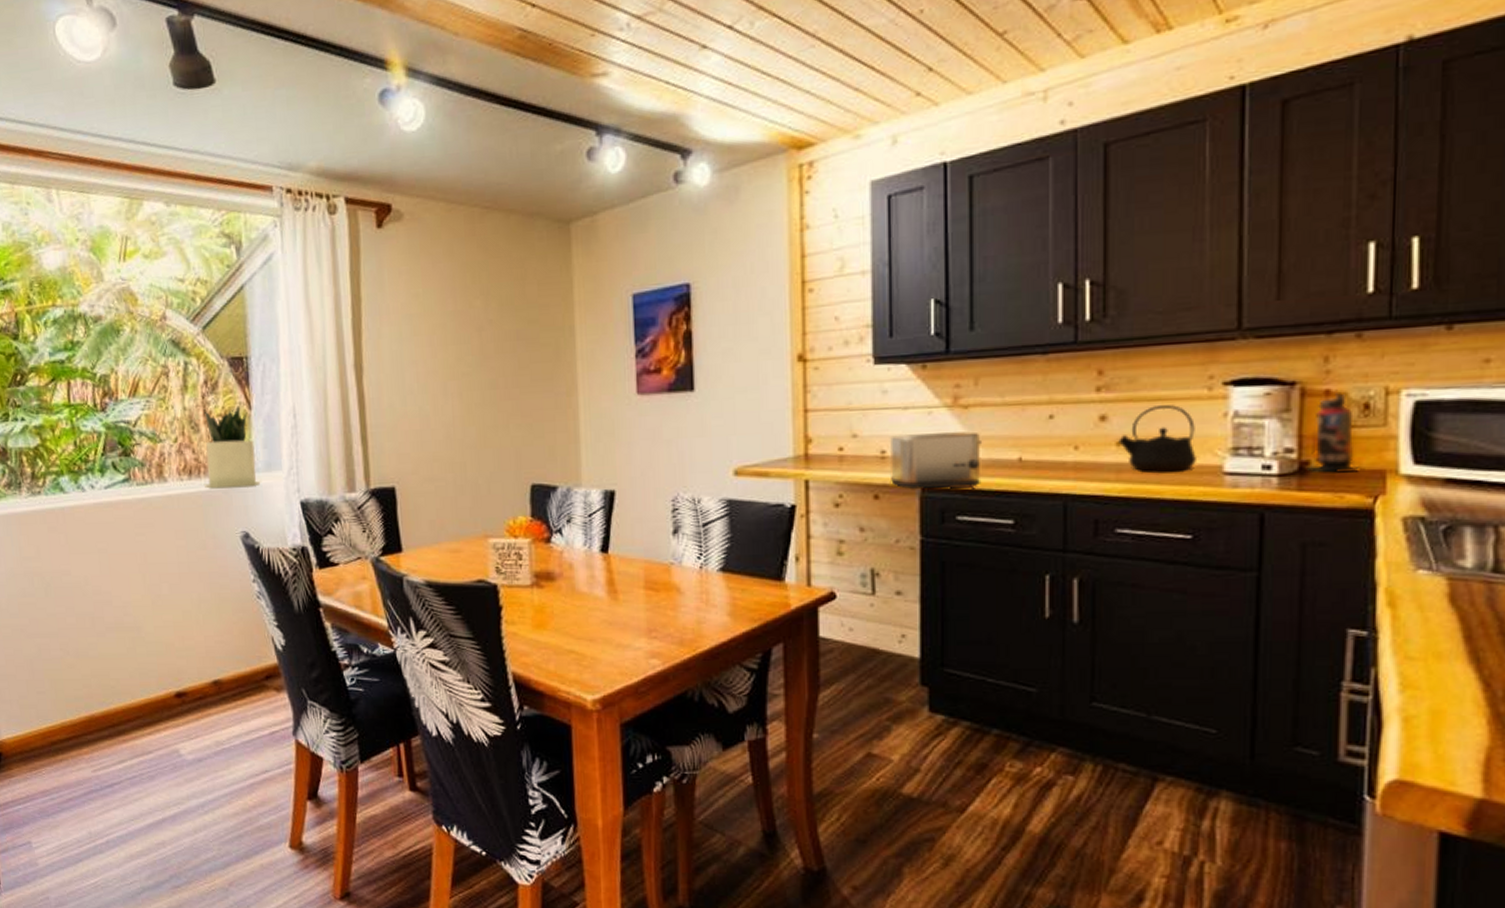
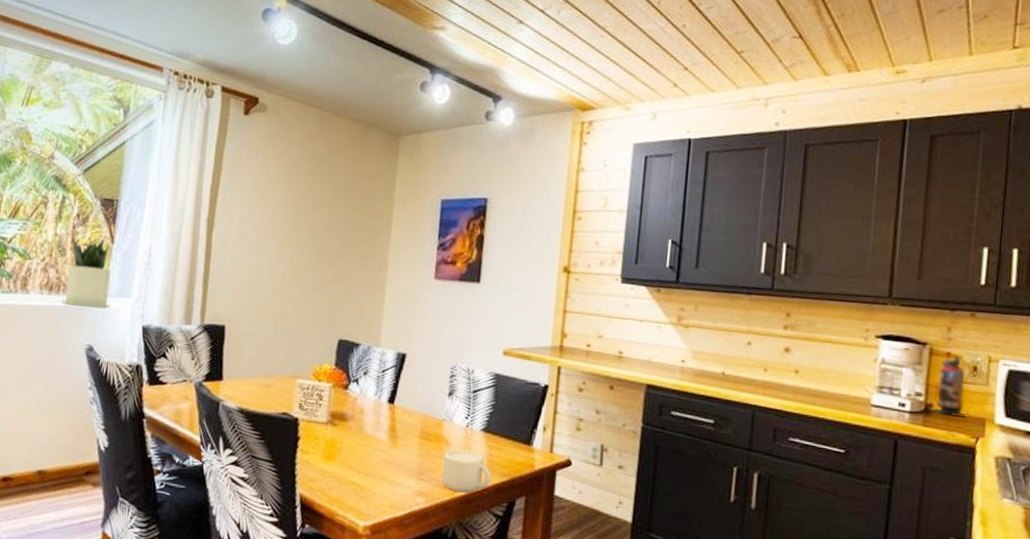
mug: none [677,597,738,648] -> present [442,449,491,493]
toaster: present [890,431,983,490] -> none [624,340,697,389]
kettle: present [1118,405,1196,474] -> none [797,346,853,401]

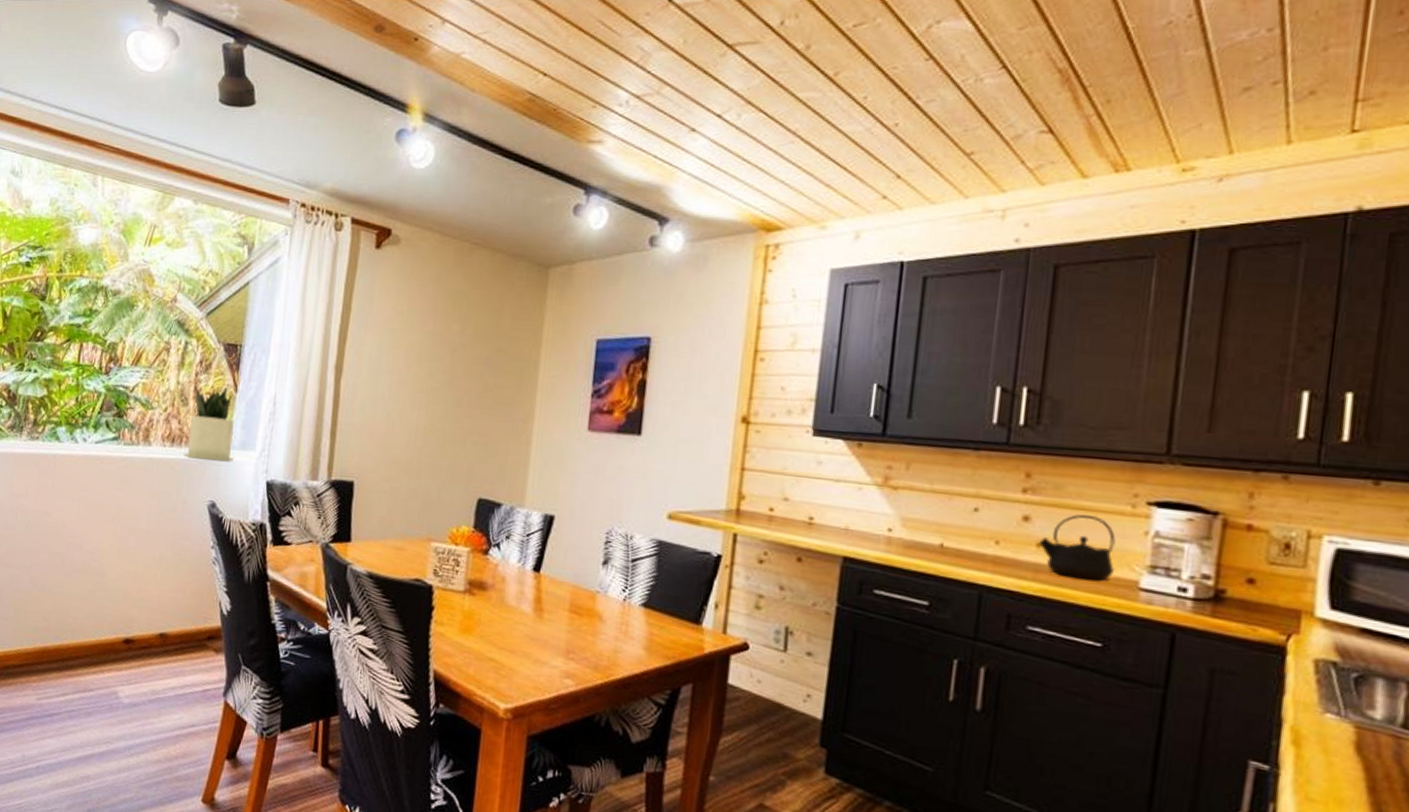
mug: present [442,449,491,493] -> none [594,626,652,677]
kettle: none [797,346,853,401] -> present [1039,514,1116,582]
canister: present [930,355,966,417] -> none [1223,529,1274,607]

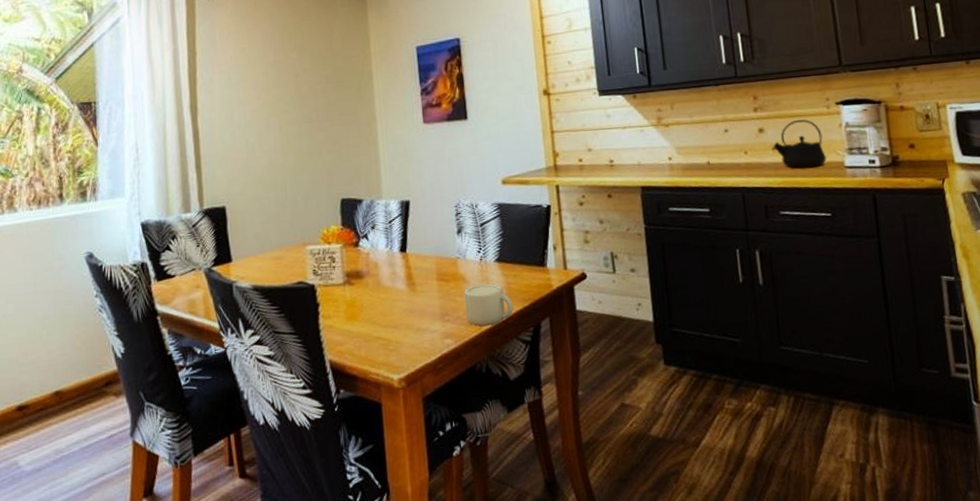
planter: present [183,386,234,463] -> none [51,143,105,216]
mug: none [594,626,652,677] -> present [464,283,514,327]

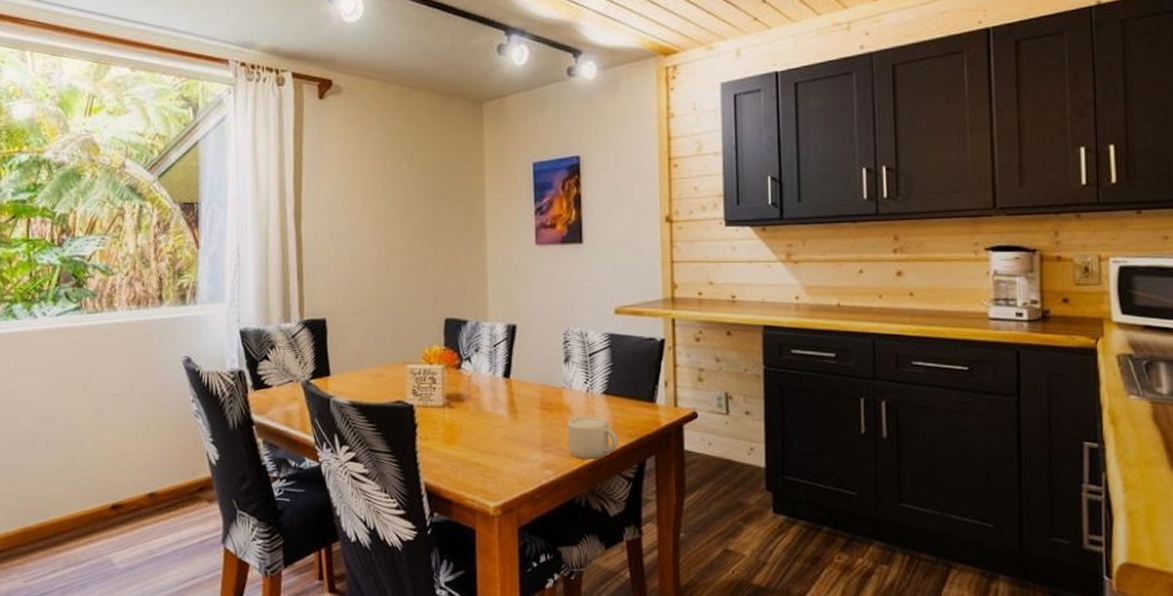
kettle: present [773,119,826,170] -> none [911,265,969,318]

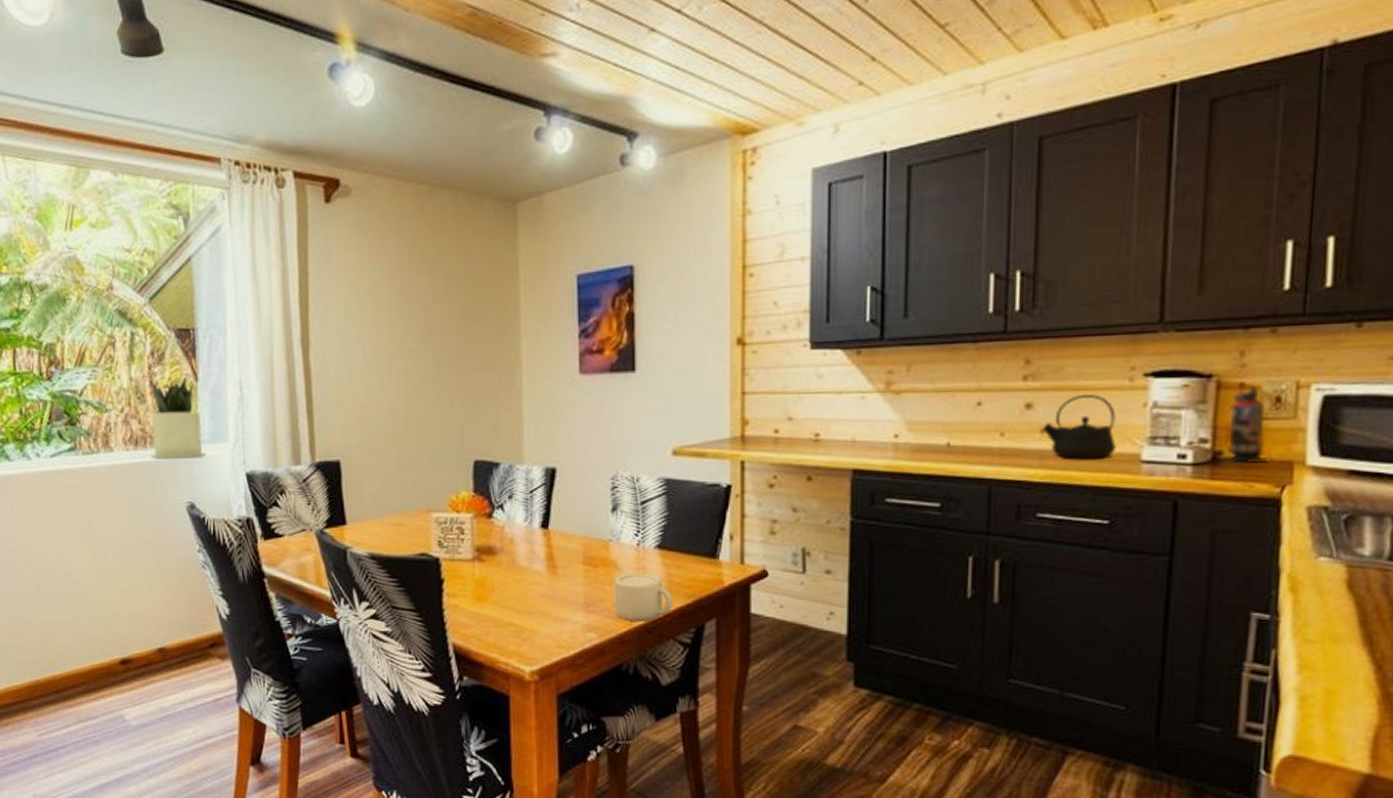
planter: none [150,245,204,318] -> present [149,377,207,460]
kettle: none [911,265,969,318] -> present [1042,395,1116,461]
canister: none [1048,259,1083,320] -> present [1220,386,1267,463]

